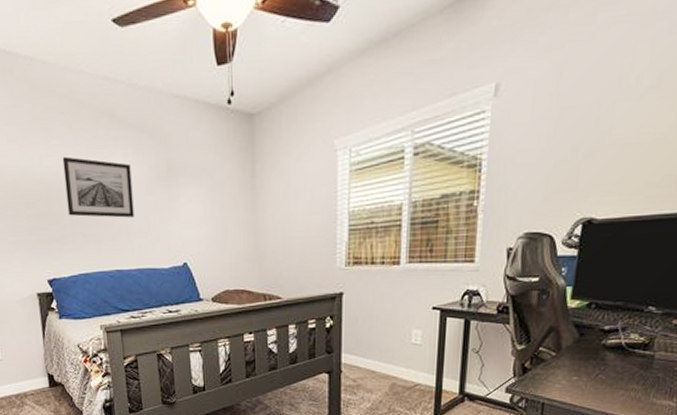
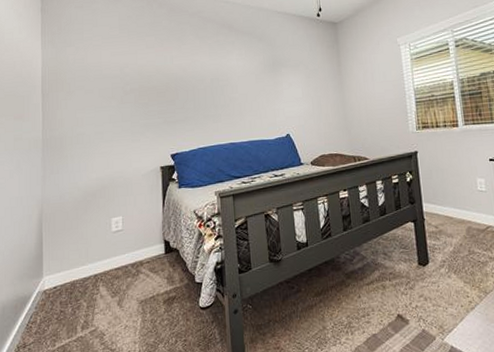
wall art: present [62,156,134,218] -> none [190,56,246,102]

